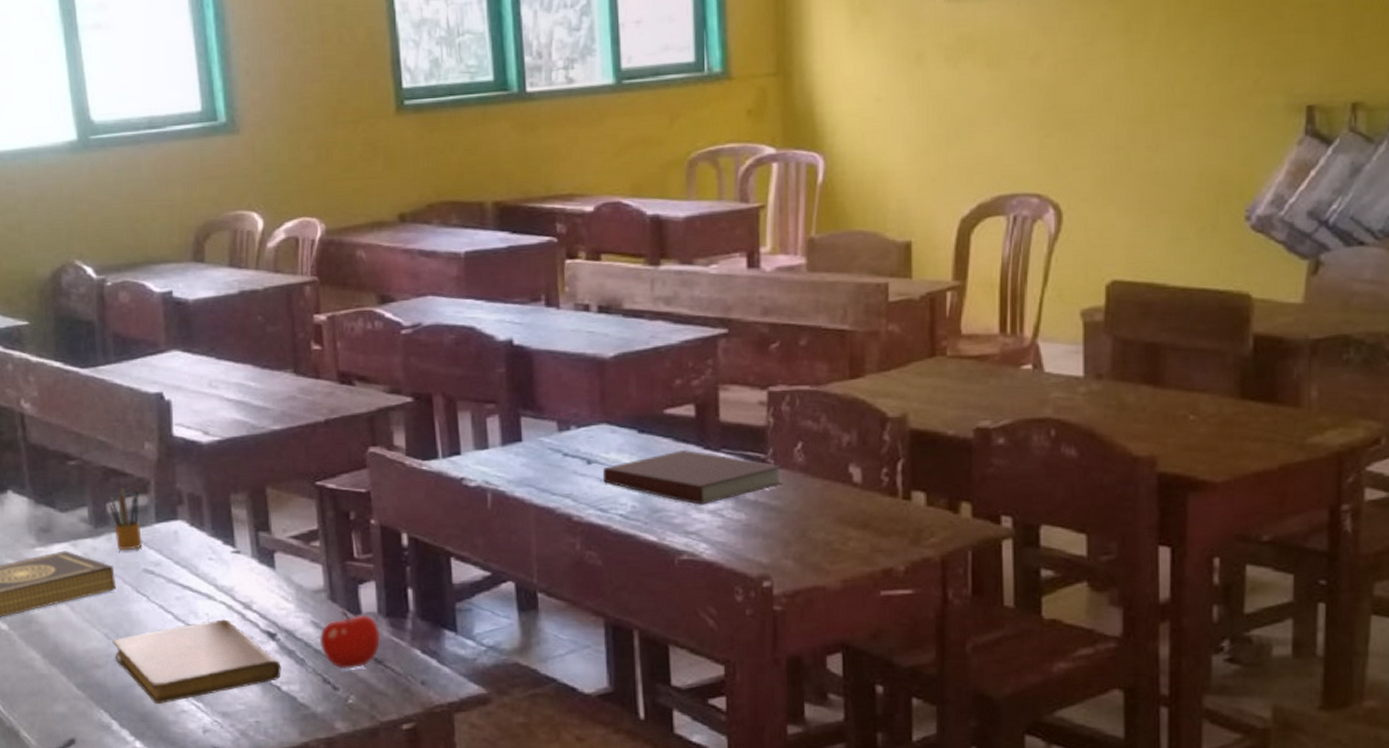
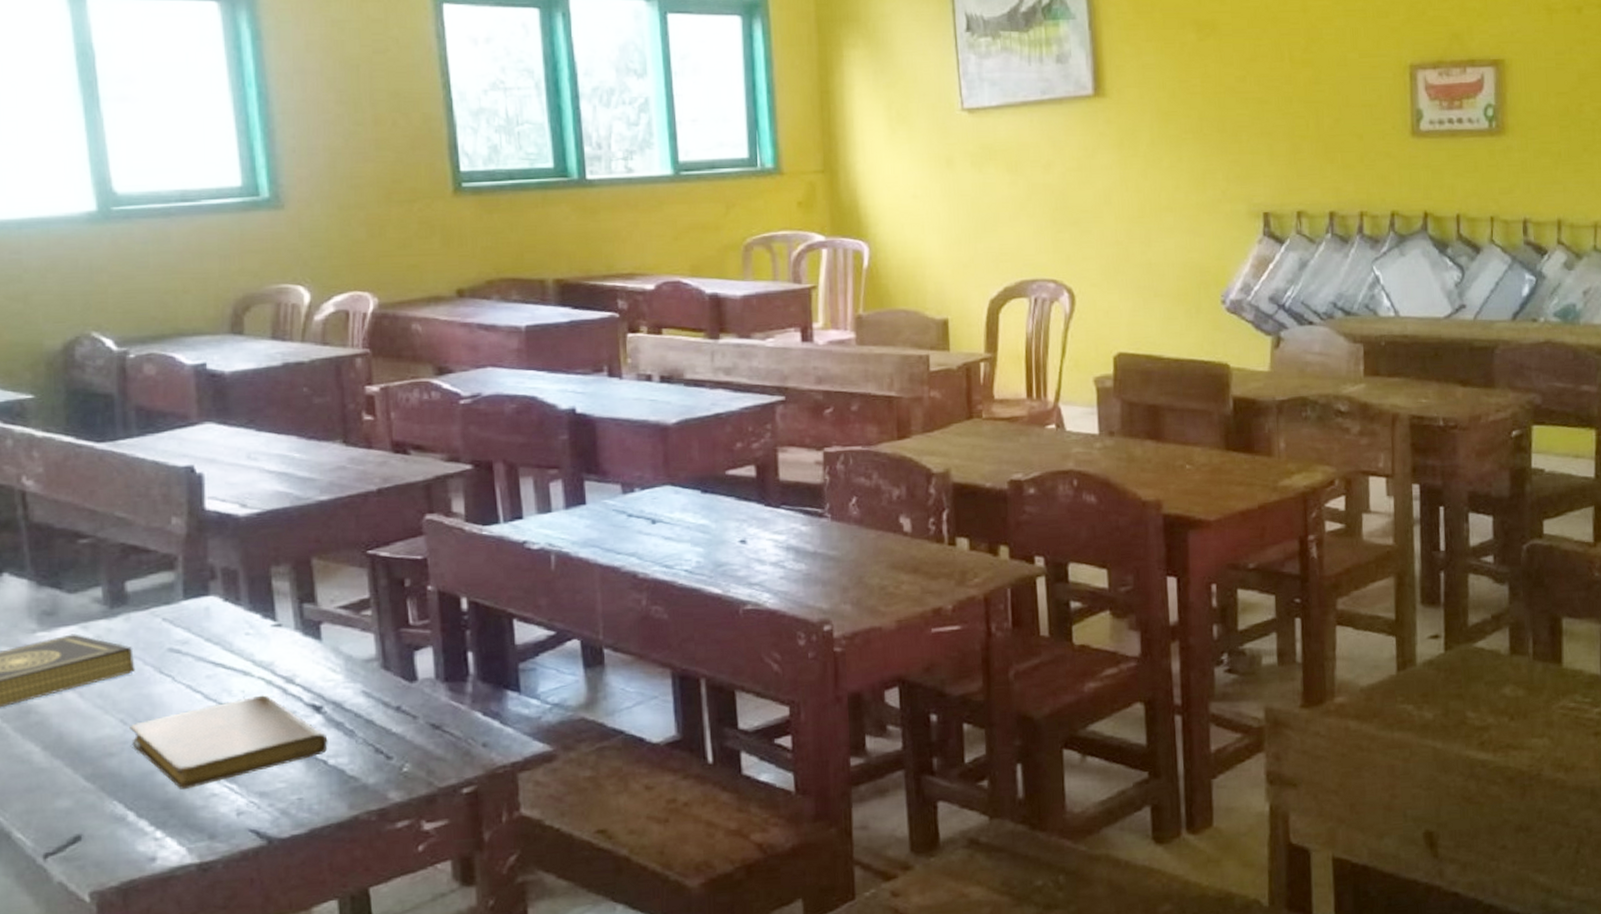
pencil box: present [108,486,143,551] -> none [127,562,168,631]
apple: present [319,610,381,669] -> none [370,678,439,738]
notebook: present [602,450,782,505] -> none [667,507,839,558]

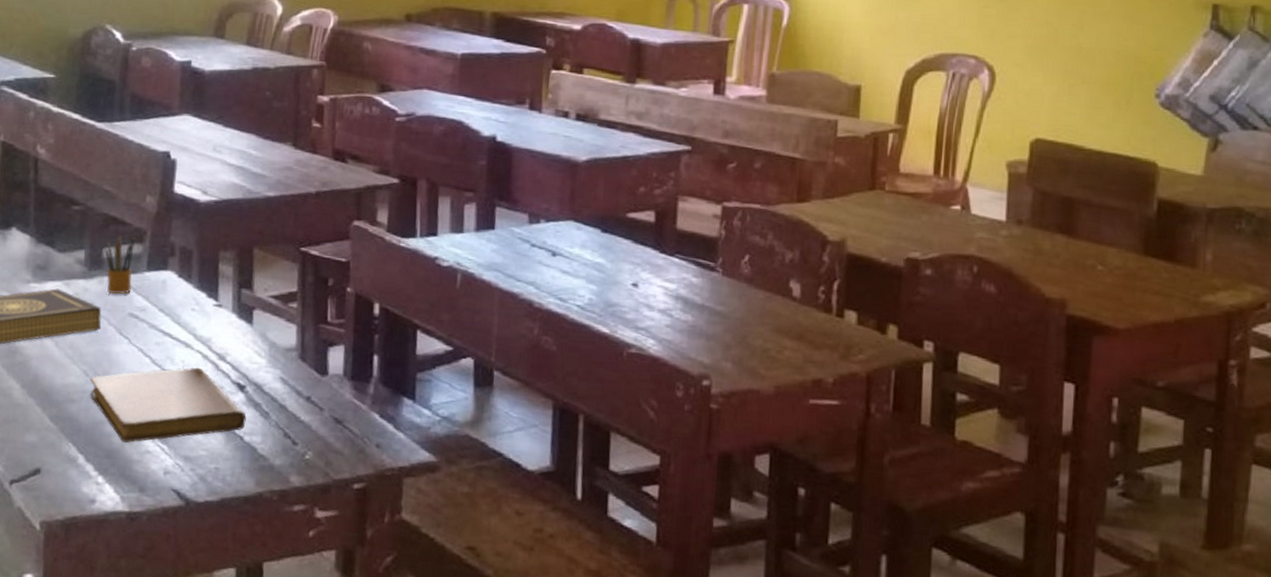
pencil box: none [127,562,168,631] -> present [104,235,135,295]

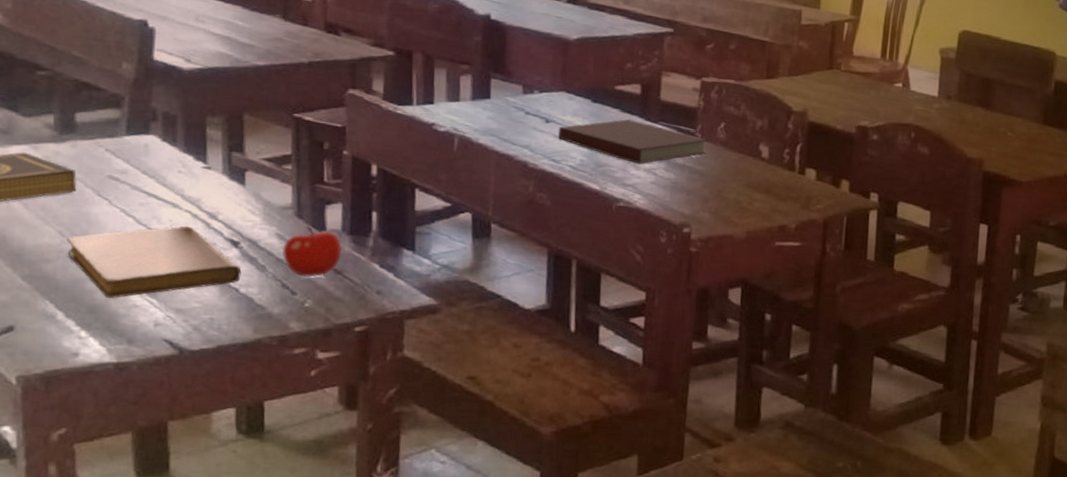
pencil box: present [104,235,135,295] -> none [77,100,112,158]
apple: none [285,370,344,427] -> present [282,226,343,278]
notebook: none [565,251,729,304] -> present [557,119,707,164]

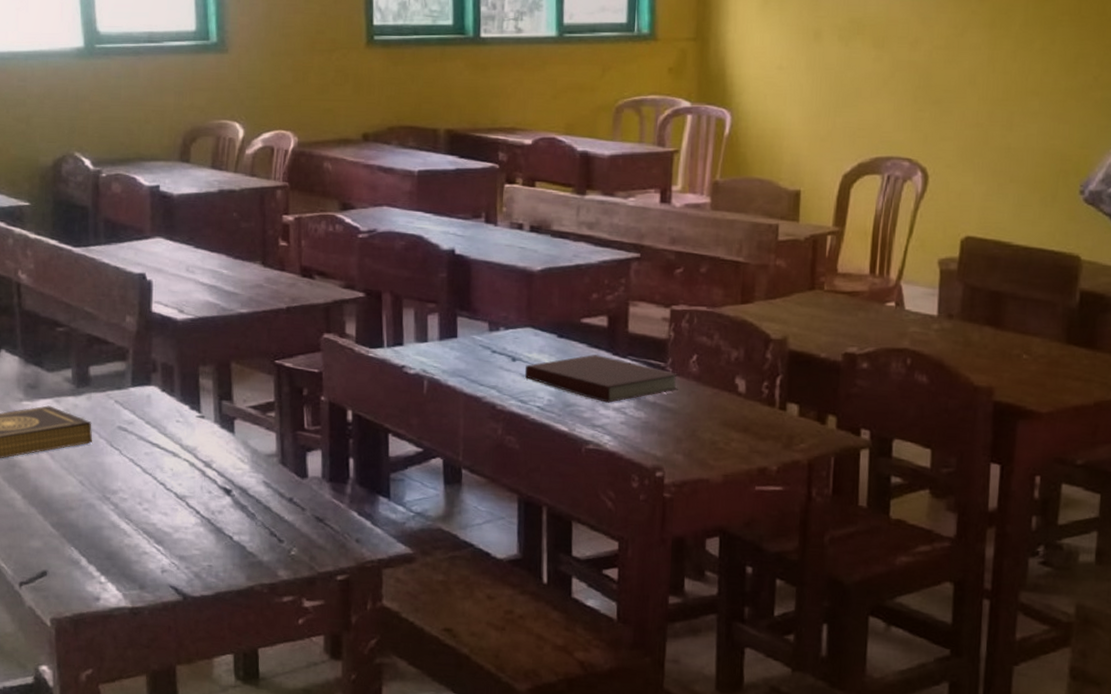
notebook: present [66,226,242,299] -> none [86,474,234,546]
apple: present [282,226,343,278] -> none [269,473,323,525]

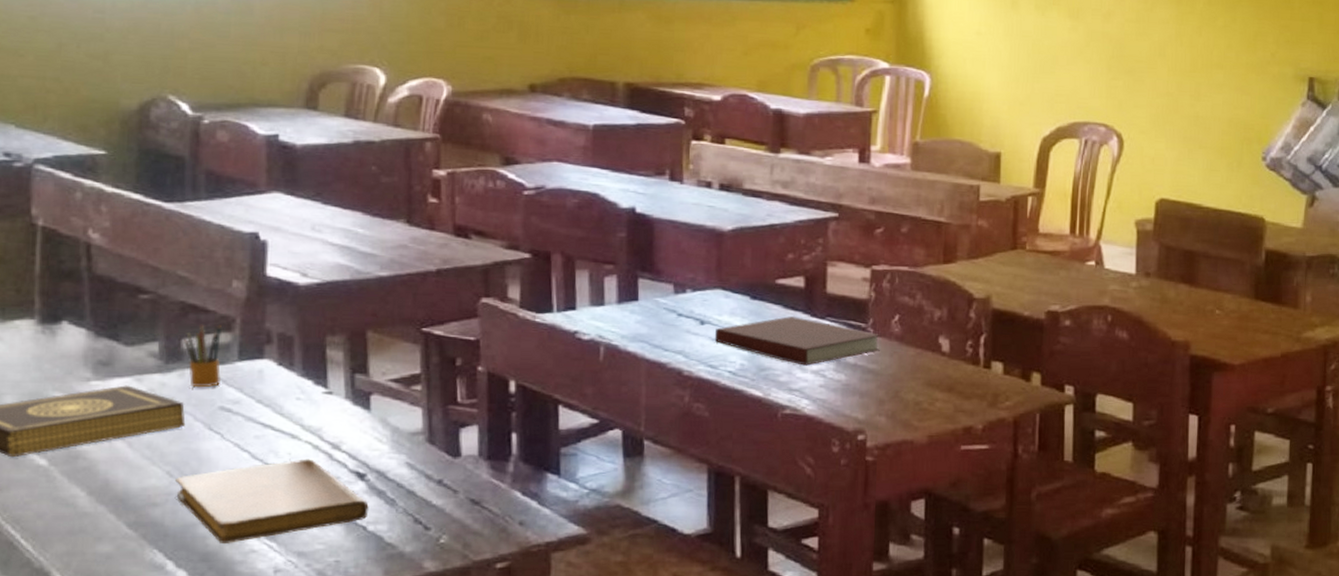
notebook: none [86,474,234,546] -> present [175,459,369,545]
pencil box: none [90,353,119,410] -> present [184,323,222,388]

